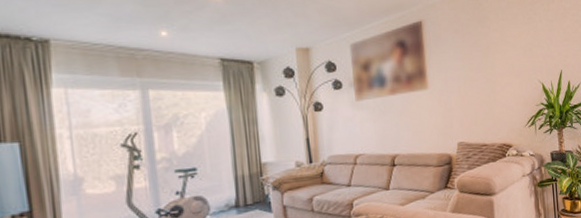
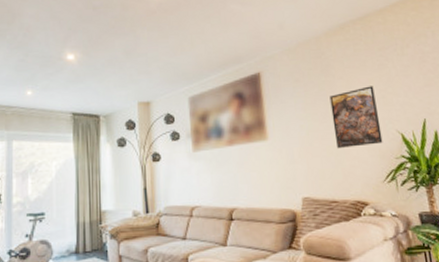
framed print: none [485,38,527,96] -> present [329,86,383,148]

